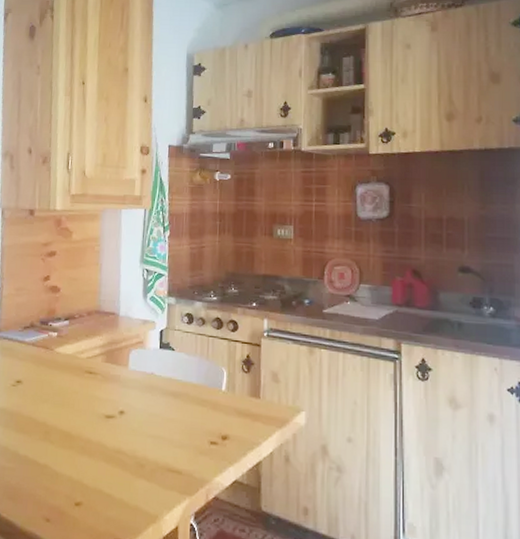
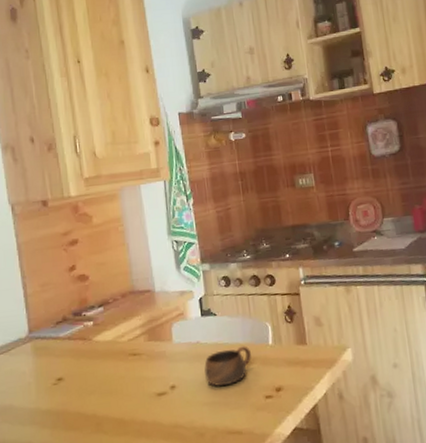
cup: none [154,386,203,423] -> present [204,346,251,387]

